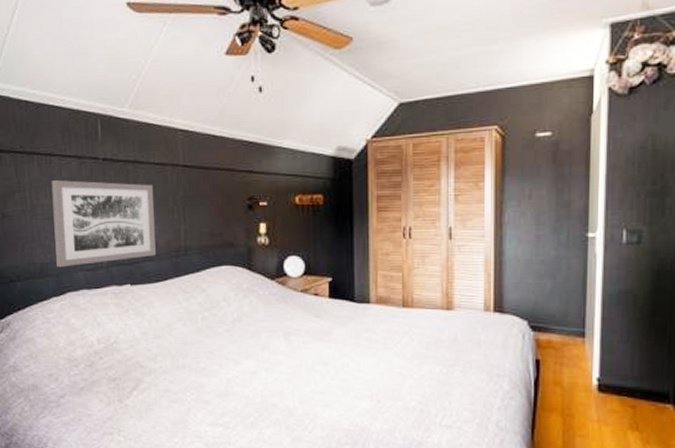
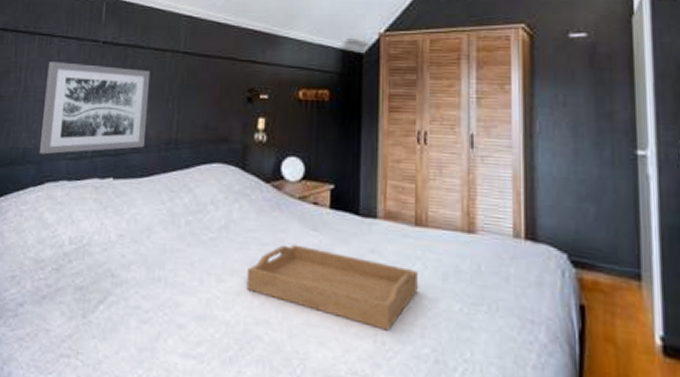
serving tray: none [260,329,405,391] -> present [246,244,418,331]

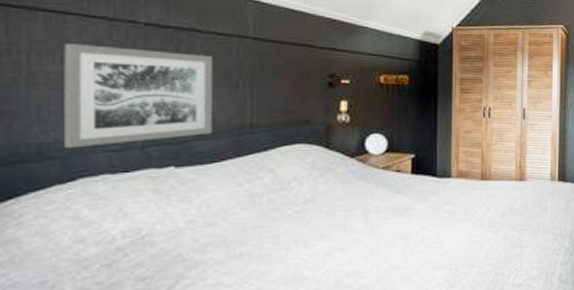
serving tray: present [246,244,418,331] -> none [336,206,483,260]

